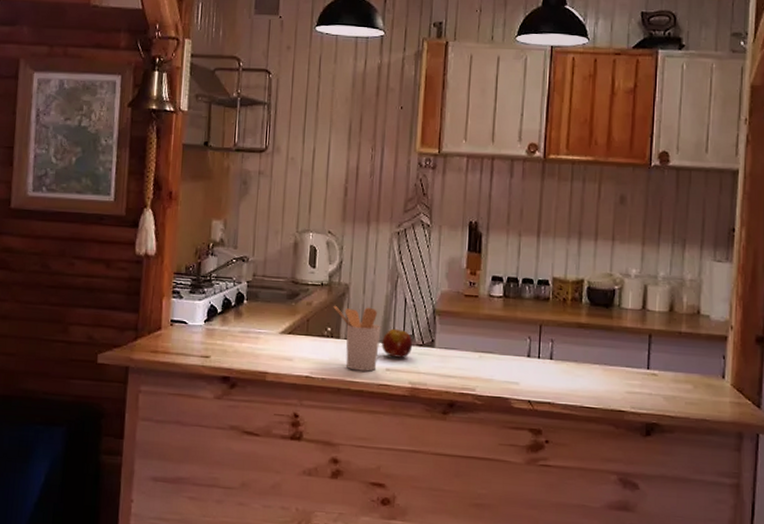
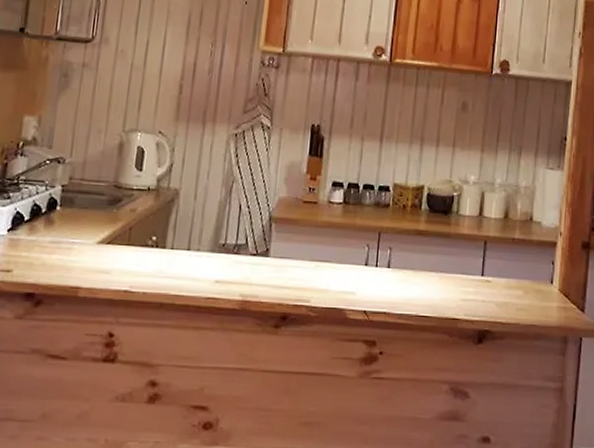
utensil holder: present [333,305,381,372] -> none [160,212,213,284]
fruit: present [382,328,413,358] -> none [212,237,246,269]

